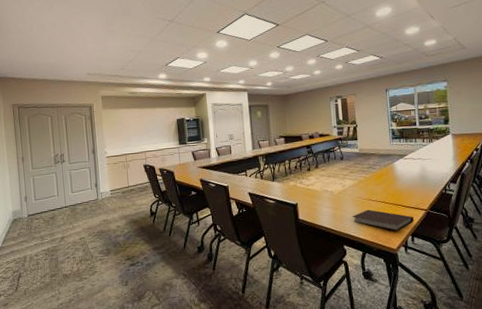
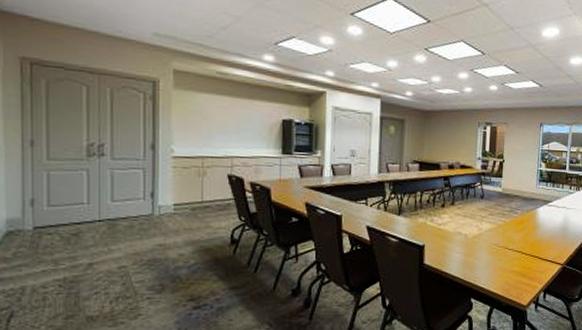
notebook: present [351,209,414,231] -> none [483,259,549,286]

